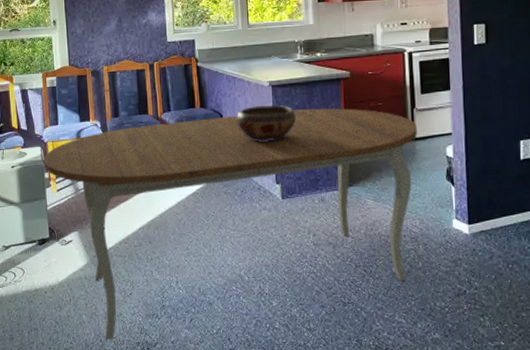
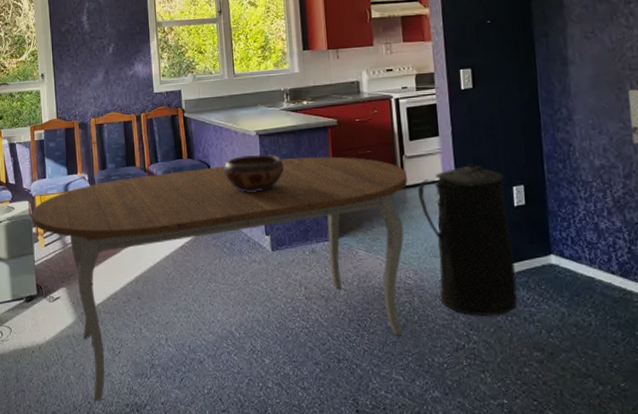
trash can: none [426,117,519,263] -> present [417,164,518,316]

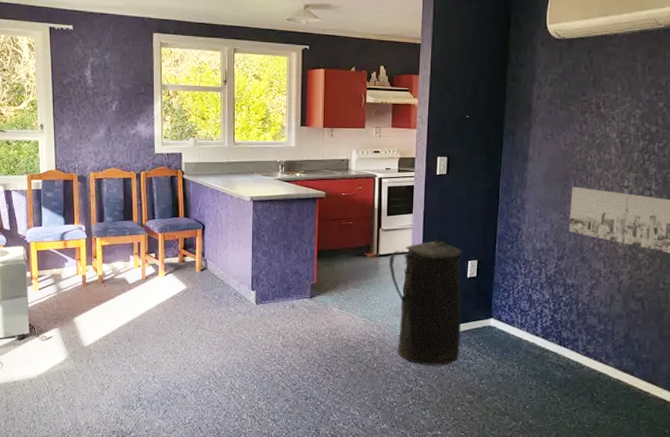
dining table: present [31,156,407,402] -> none [26,224,381,429]
decorative bowl: present [223,154,284,192] -> none [217,218,273,252]

